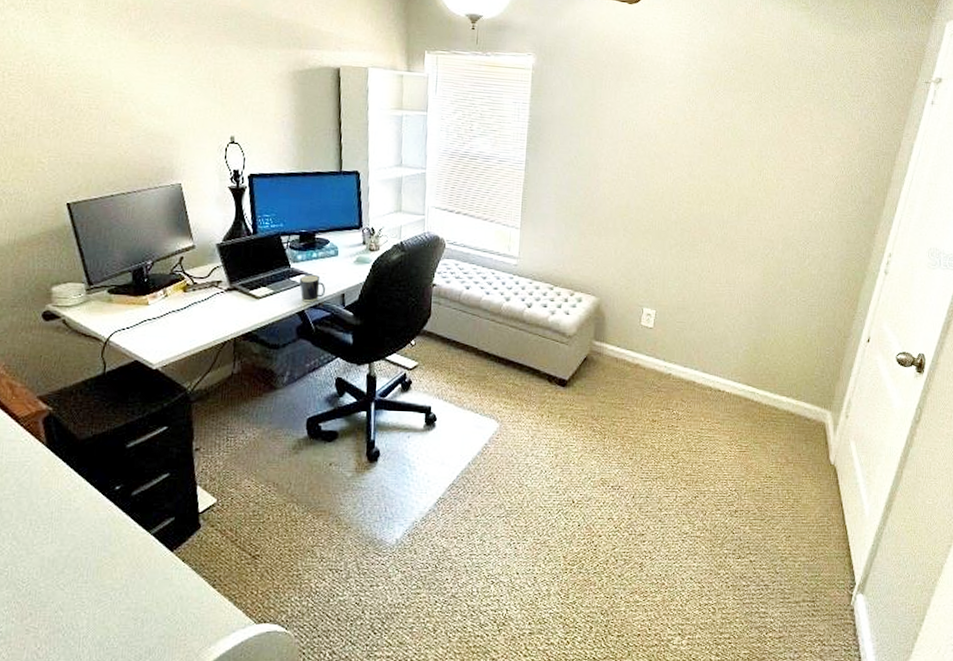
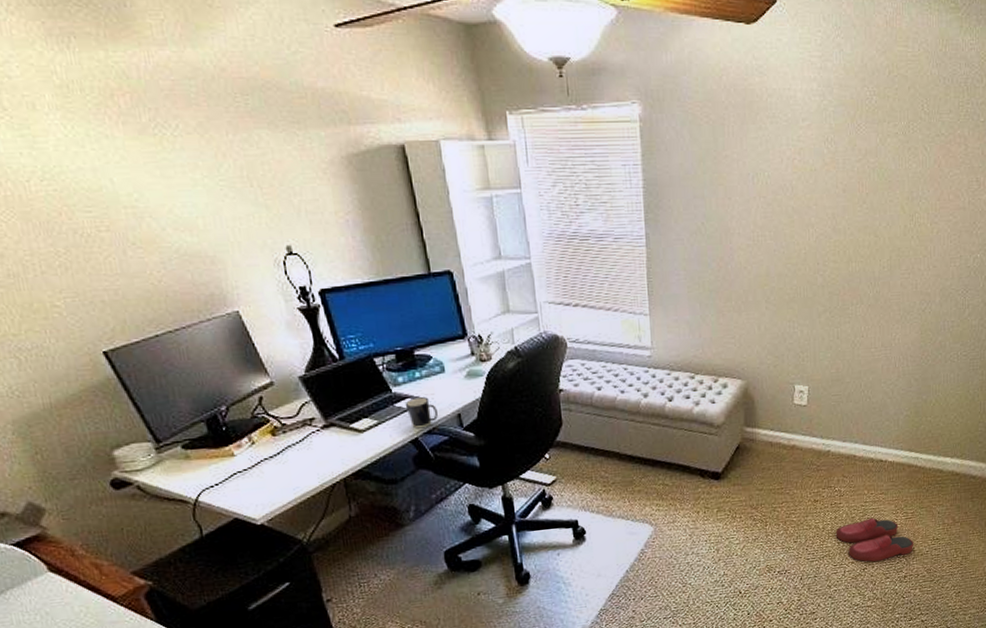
slippers: none [670,445,747,492] -> present [835,517,914,562]

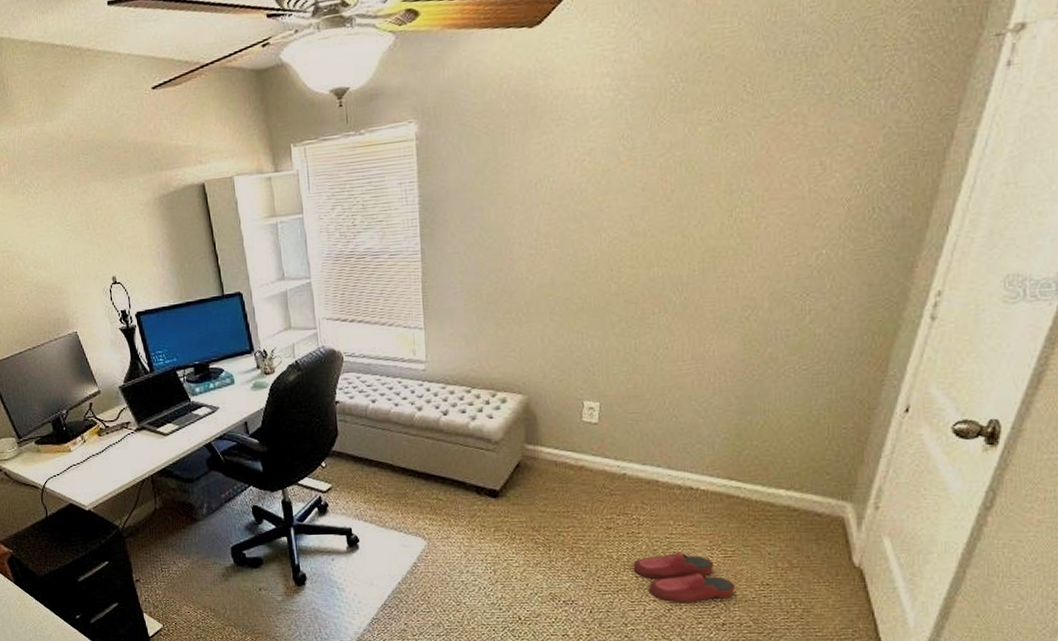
mug: present [405,397,438,429] -> none [201,406,228,434]

